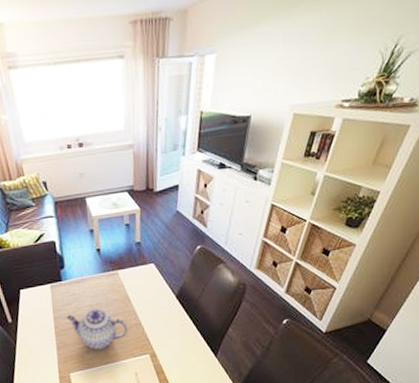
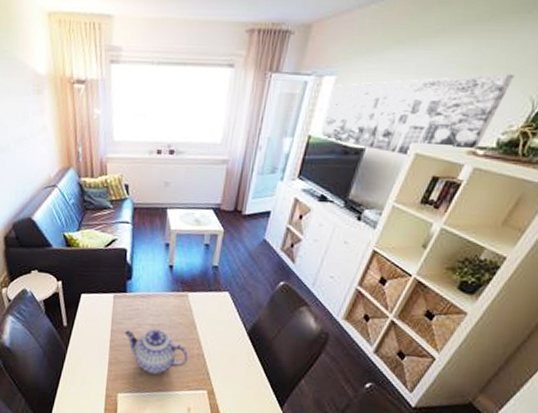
wall art: none [210,32,365,117] -> present [320,73,515,156]

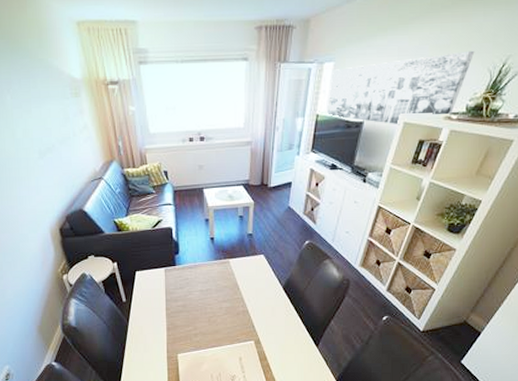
teapot: present [124,329,189,375] -> none [177,294,236,334]

